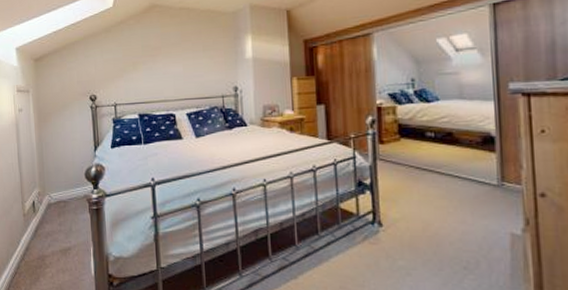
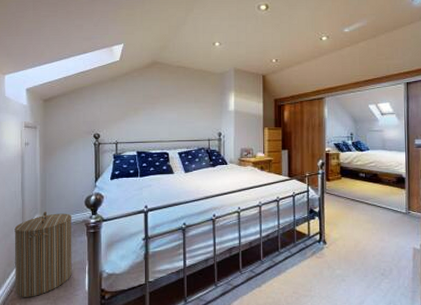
laundry hamper: none [14,185,76,280] -> present [14,211,72,297]

